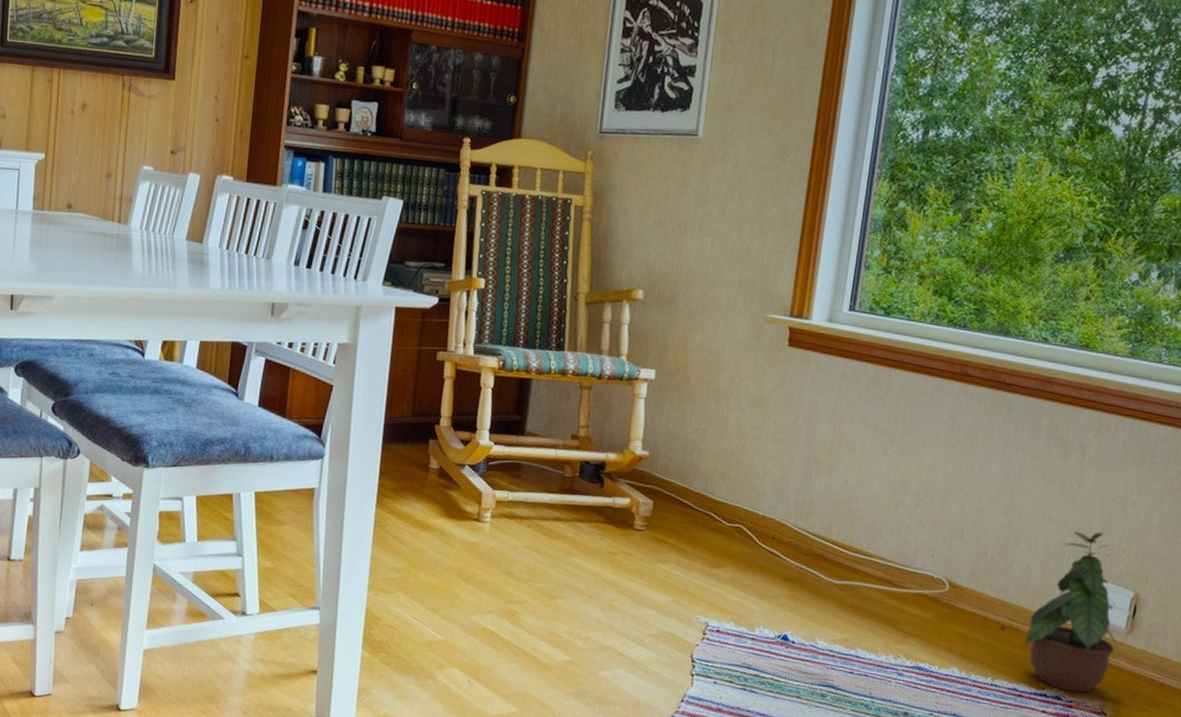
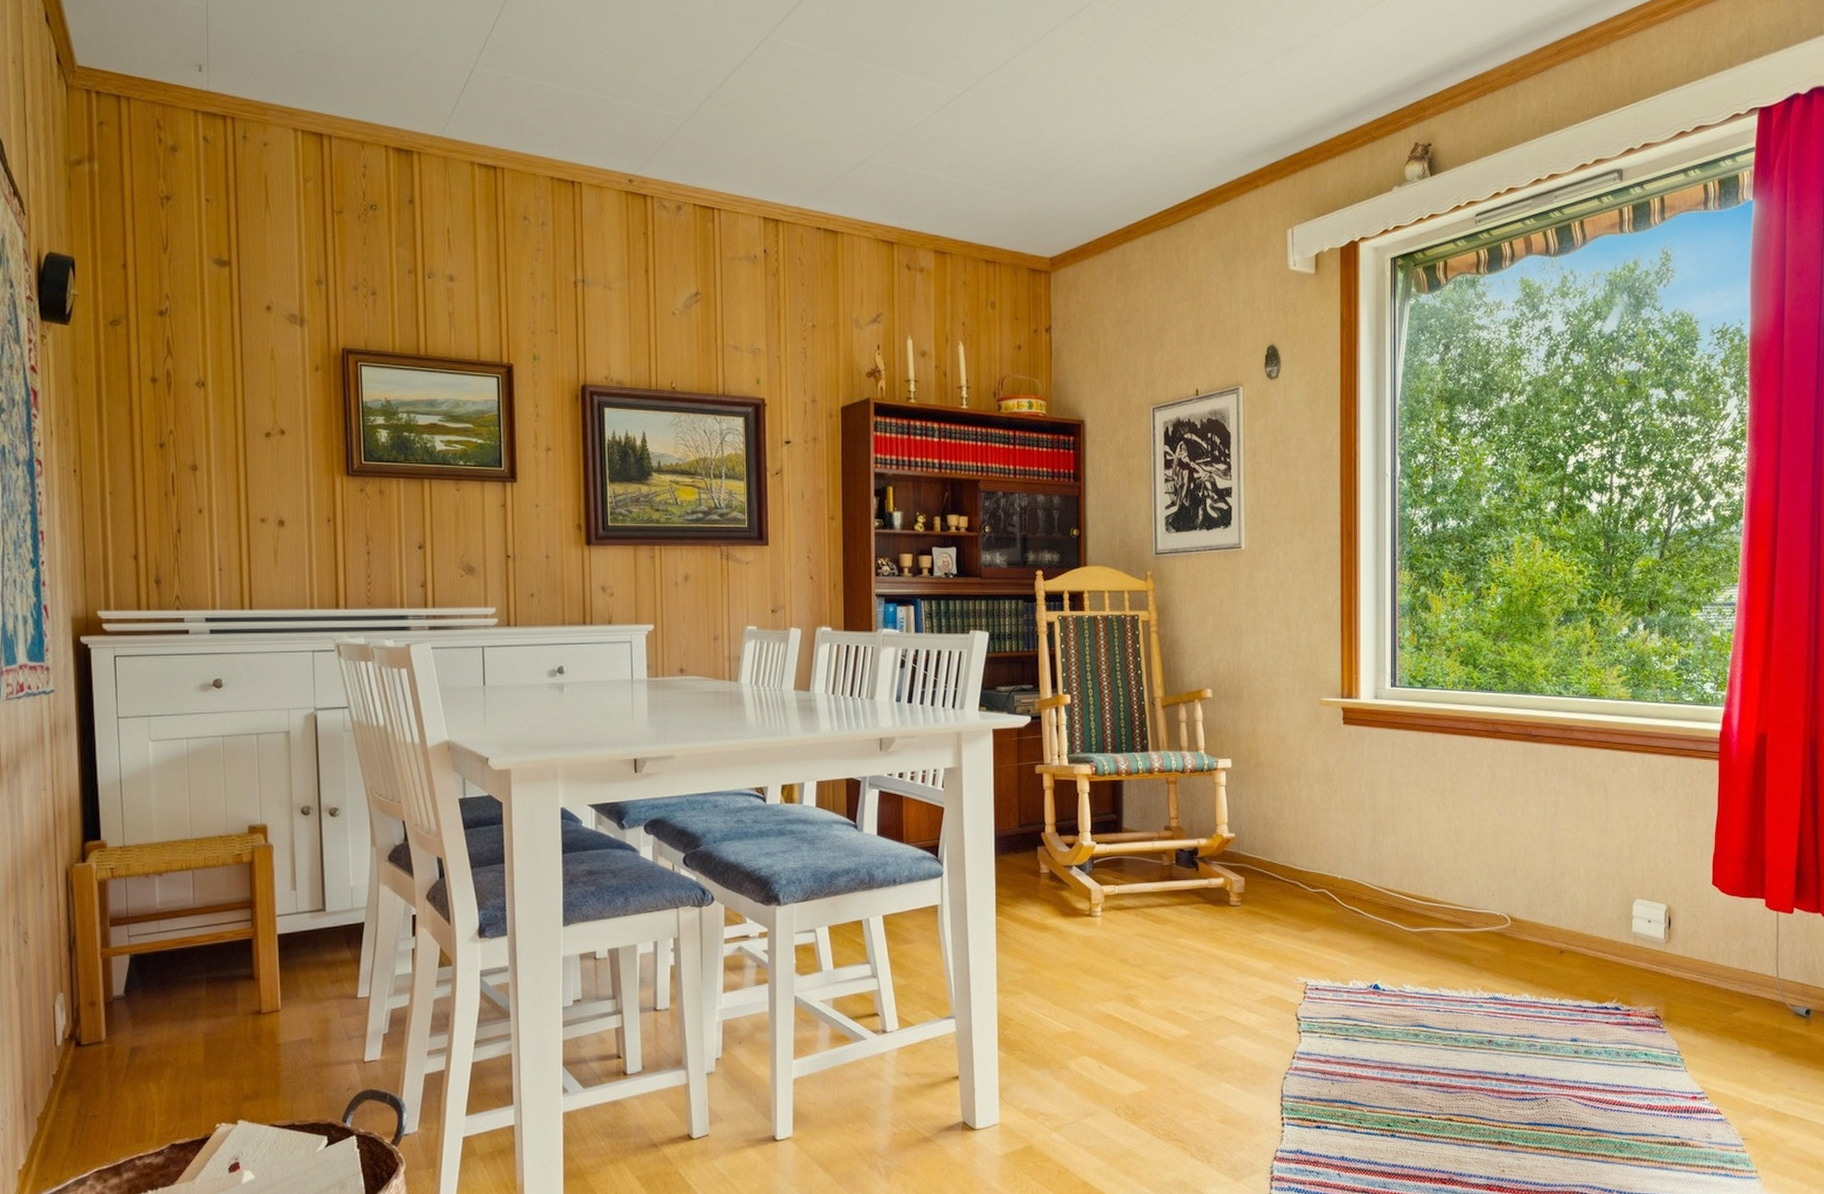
potted plant: present [1023,530,1122,693] -> none [1581,856,1664,1002]

